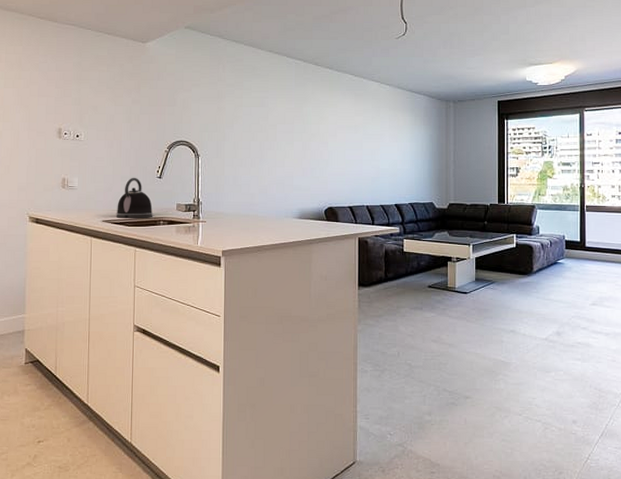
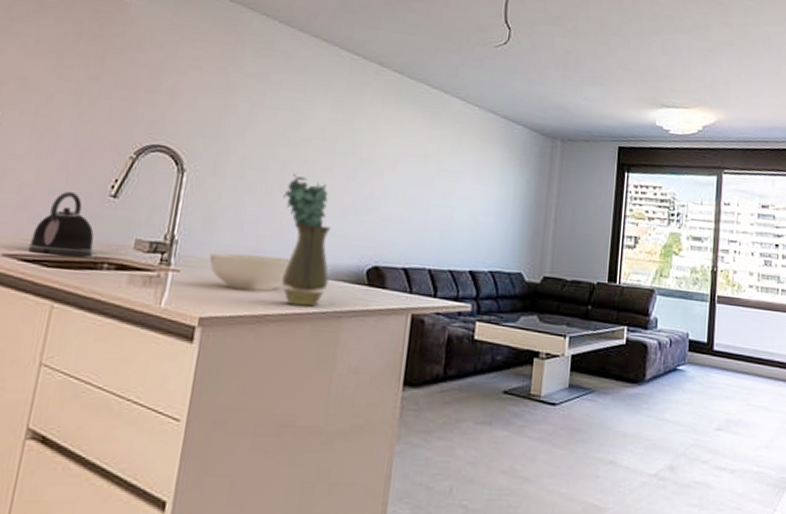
bowl: none [223,207,273,230] -> present [209,252,290,291]
vase: none [263,149,300,239] -> present [281,173,332,307]

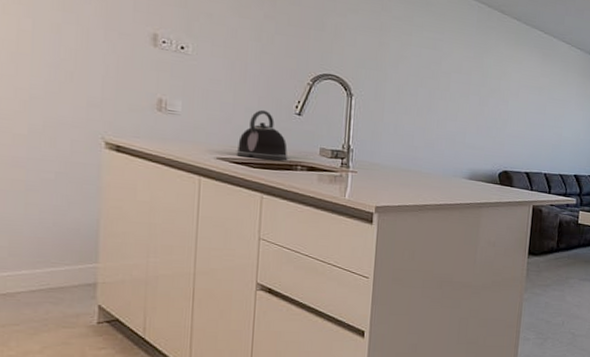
bowl: present [209,252,290,291] -> none [379,158,441,188]
vase: present [281,173,332,307] -> none [432,99,471,200]

